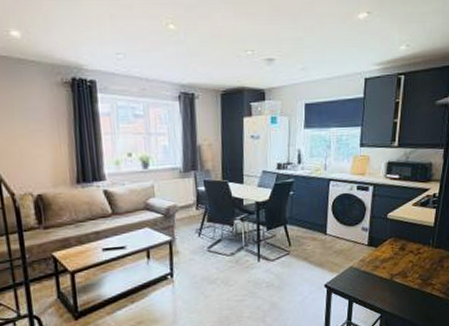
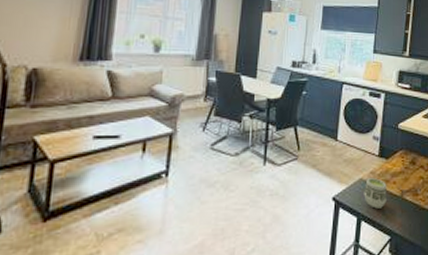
cup: none [354,265,377,292] -> present [364,178,387,209]

